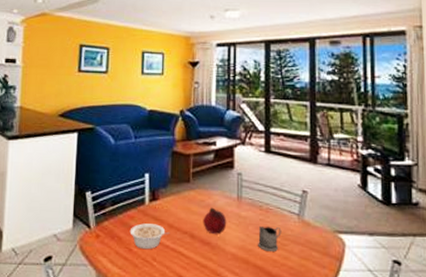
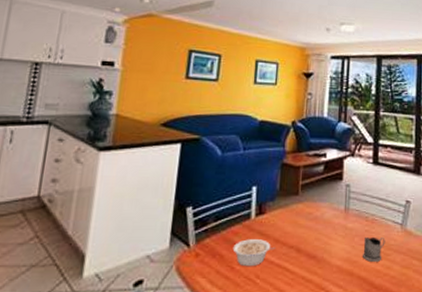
fruit: present [203,207,227,235] -> none [309,220,334,248]

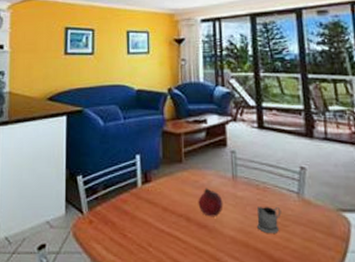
legume: present [232,239,275,267] -> none [123,207,164,235]
fruit: none [309,220,334,248] -> present [198,188,223,217]

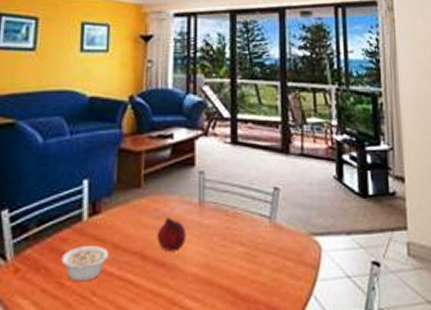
legume: none [123,207,164,235] -> present [61,246,114,282]
tea glass holder: present [257,206,282,233] -> none [224,234,251,267]

